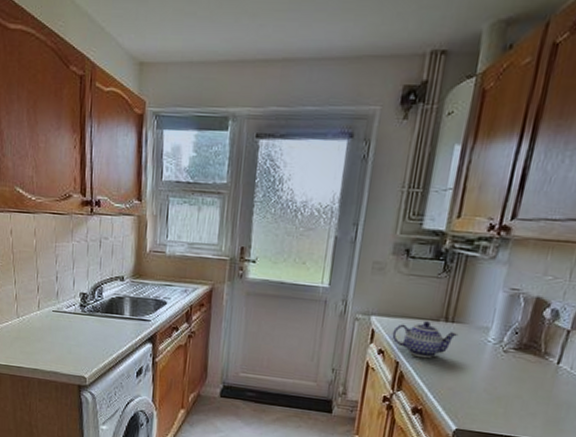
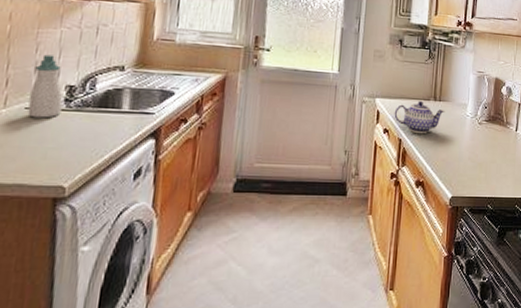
soap bottle: none [55,265,79,320] -> present [27,54,63,119]

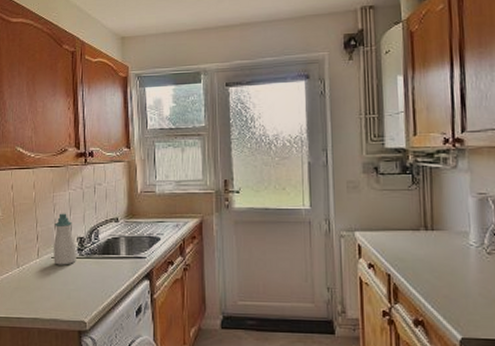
teapot: present [394,101,445,134] -> none [378,232,441,268]

